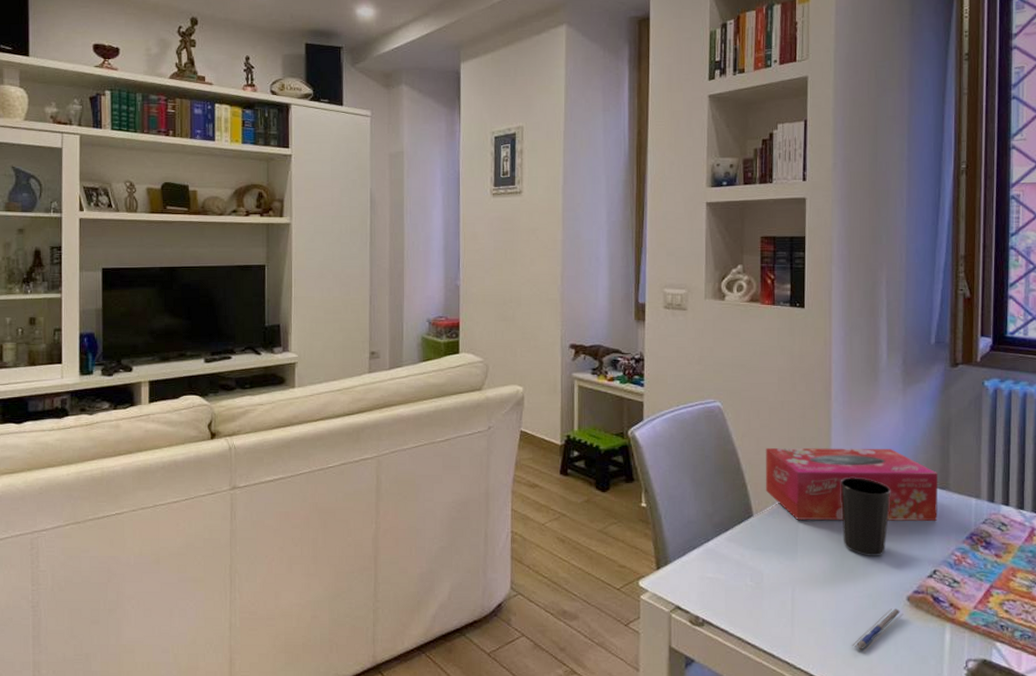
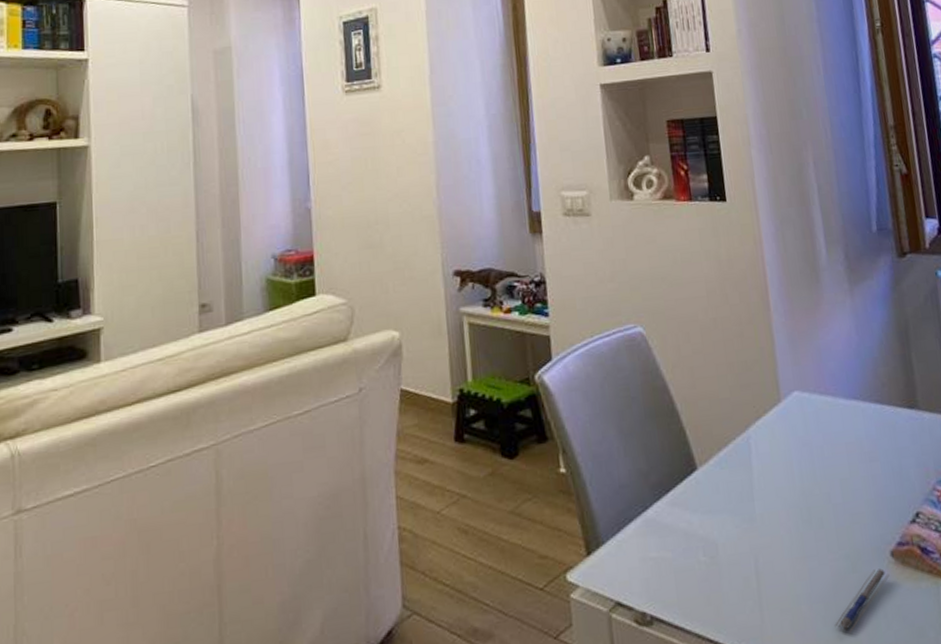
tissue box: present [765,447,938,521] -> none [702,364,911,468]
cup: present [840,478,891,556] -> none [793,404,857,505]

